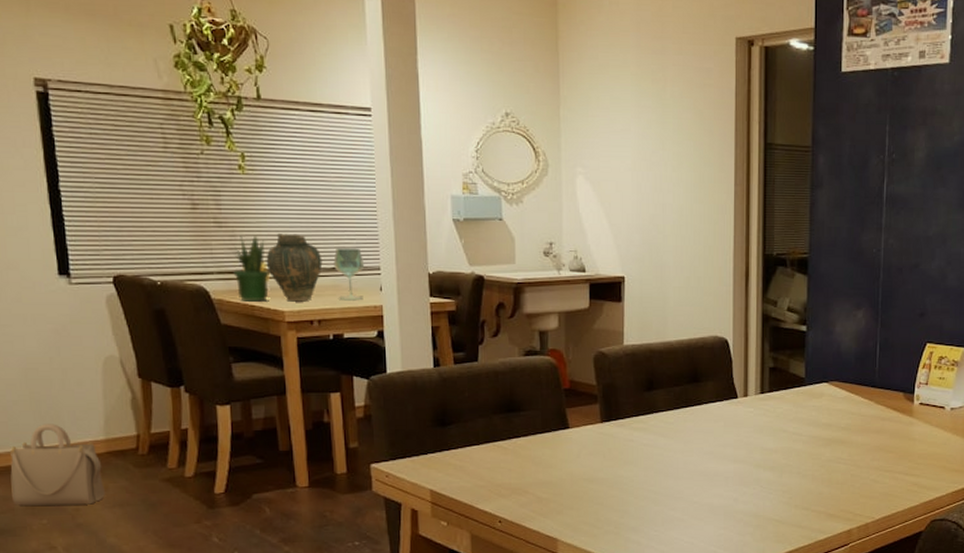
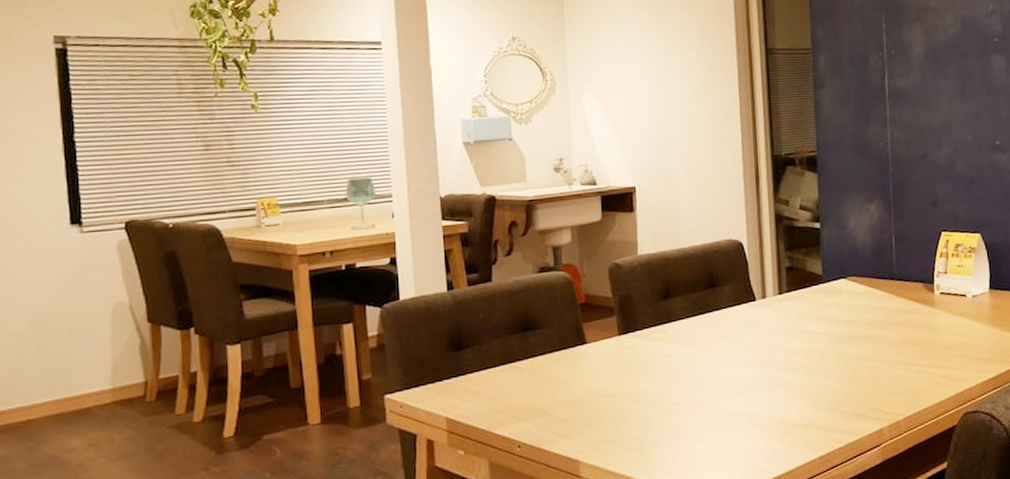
handbag: present [10,424,105,506] -> none [13,376,110,465]
planter: present [233,235,269,302] -> none [245,171,281,238]
vase: present [266,234,323,302] -> none [278,167,335,235]

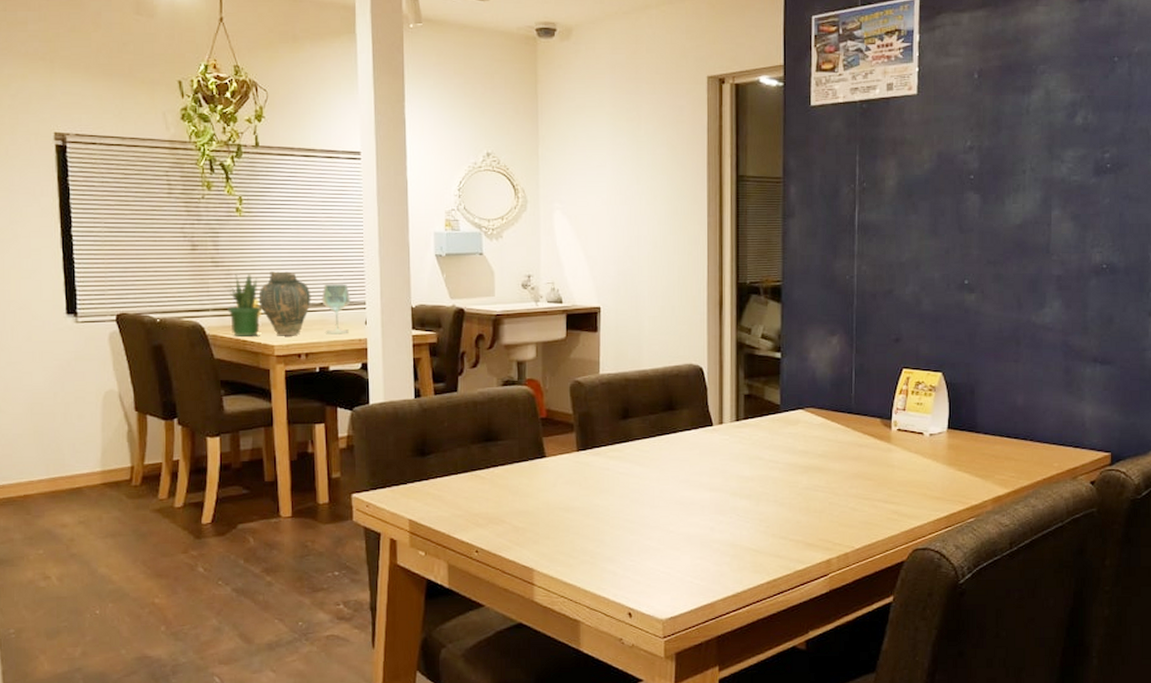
planter: none [245,171,281,238] -> present [227,273,261,337]
vase: none [278,167,335,235] -> present [258,271,311,336]

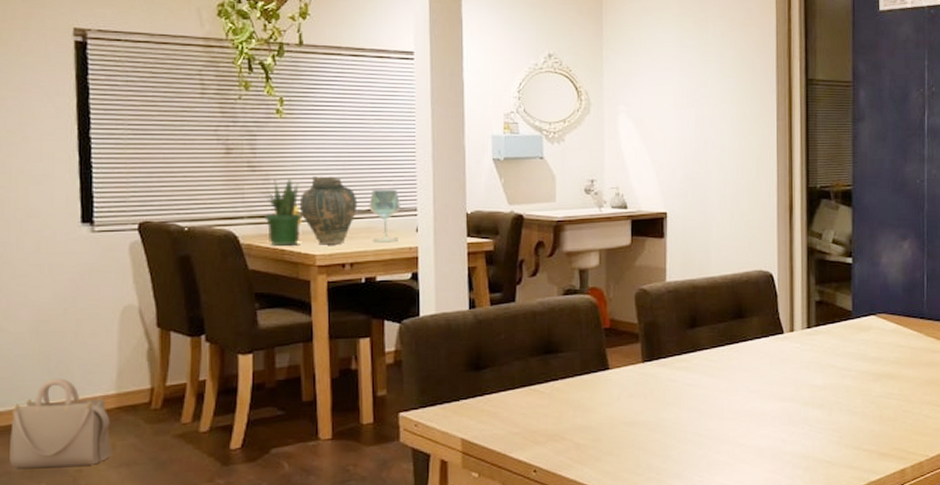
handbag: none [12,456,99,536] -> present [10,378,112,468]

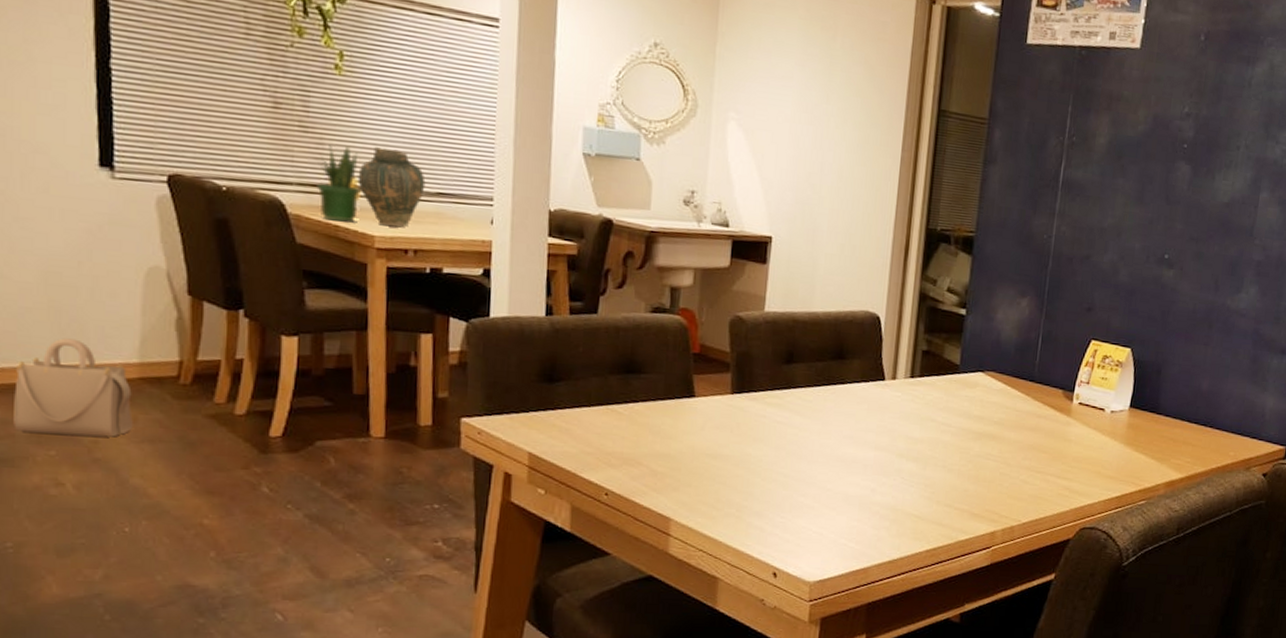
wine glass: present [369,189,401,243] -> none [438,170,476,233]

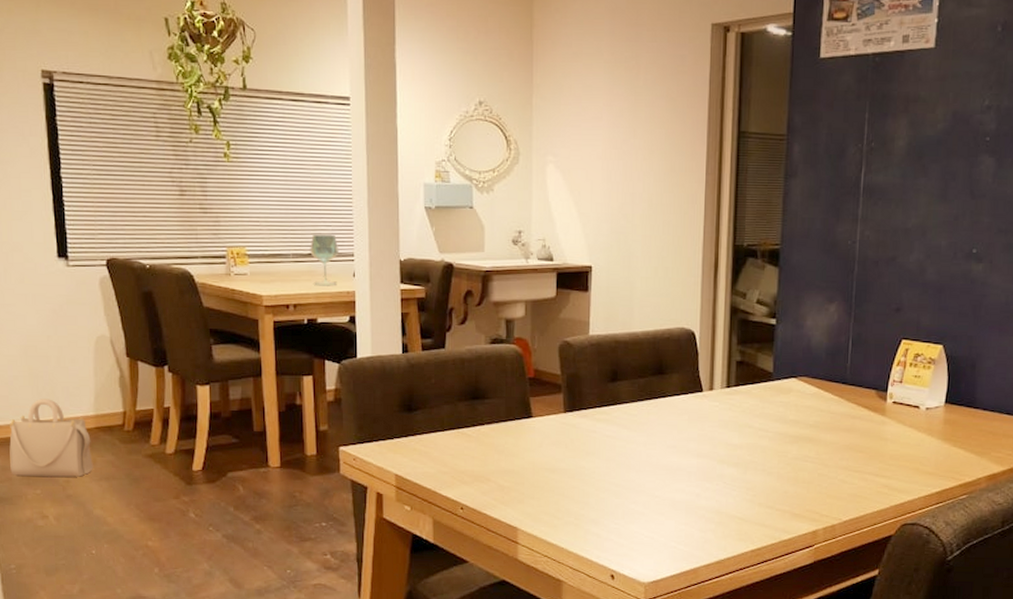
planter: present [317,145,361,222] -> none [216,220,250,286]
vase: present [357,147,426,228] -> none [247,220,300,287]
wine glass: none [438,170,476,233] -> present [310,234,339,286]

